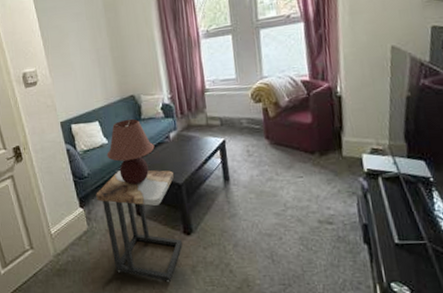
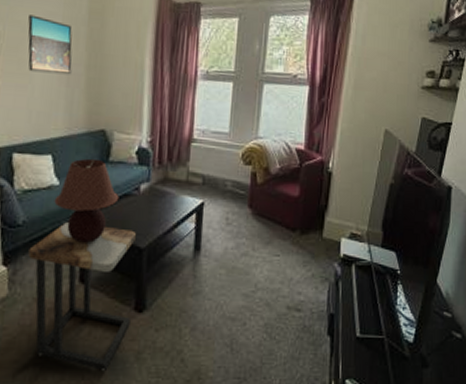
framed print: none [62,18,101,62] -> present [28,14,72,75]

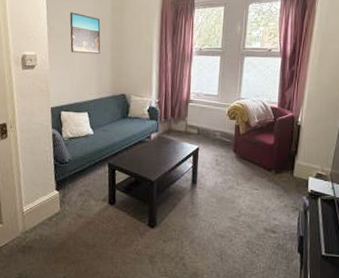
side table: present [28,222,136,370] -> none [73,161,148,268]
table lamp: present [54,158,119,243] -> none [90,115,136,176]

